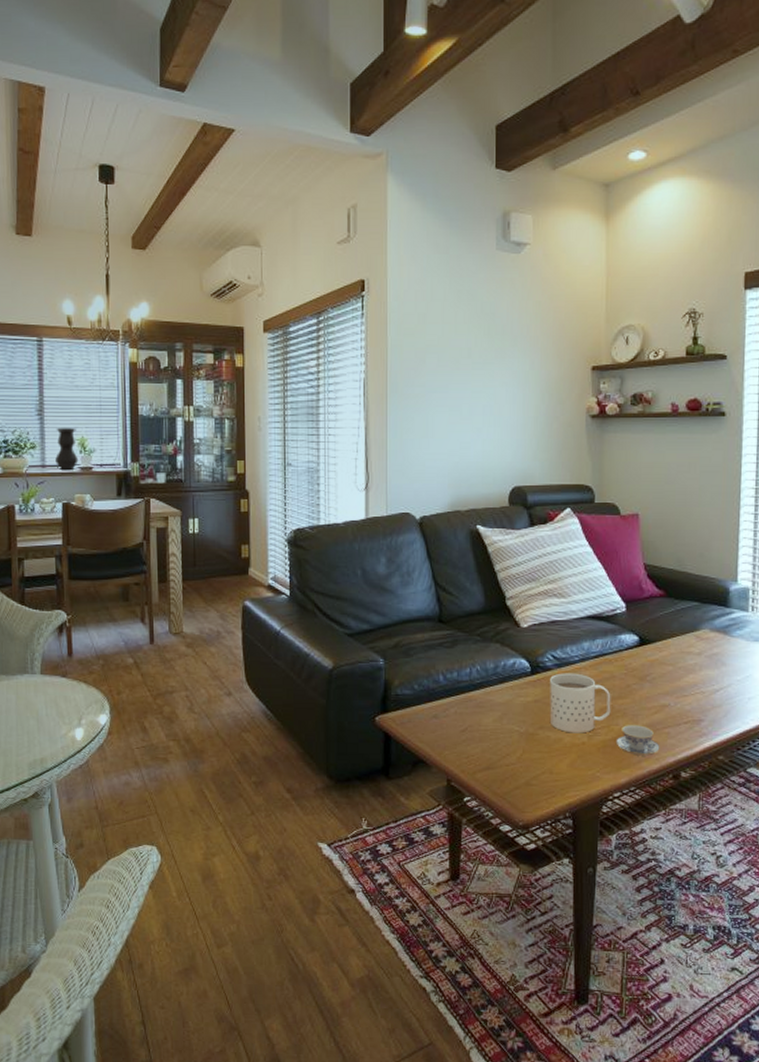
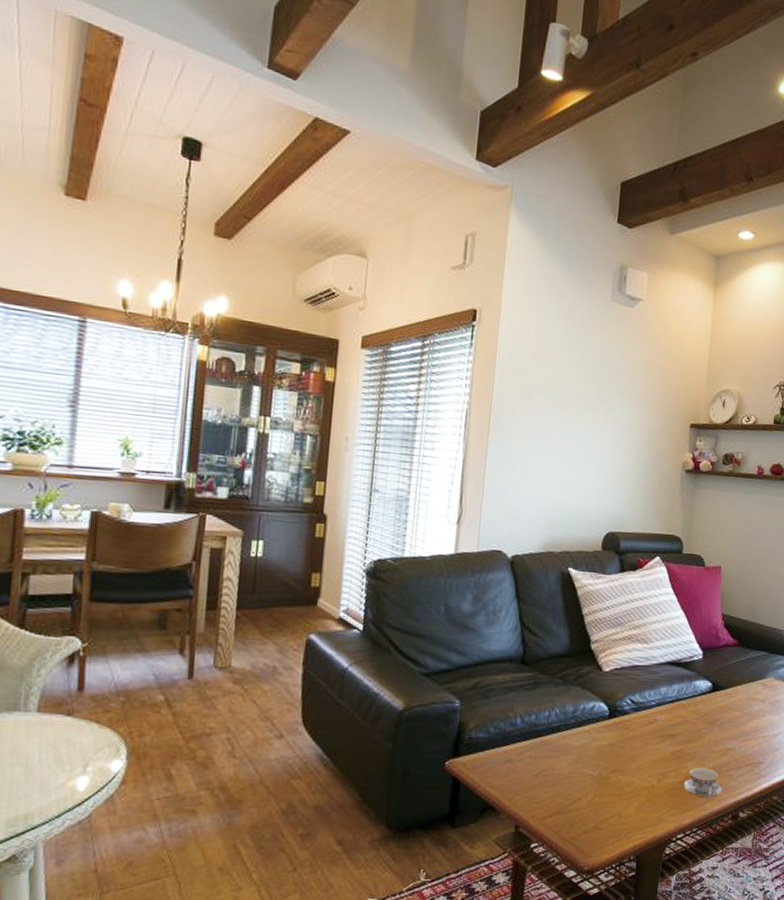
vase: present [55,427,79,471] -> none [87,423,120,475]
mug: present [549,673,611,733] -> none [623,717,683,777]

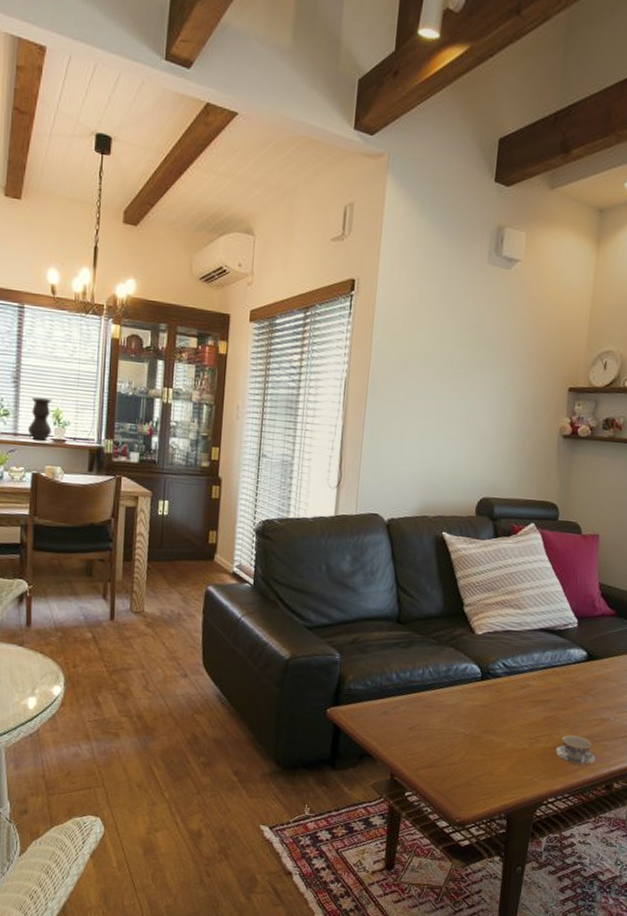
vase: none [87,423,120,475] -> present [28,396,52,441]

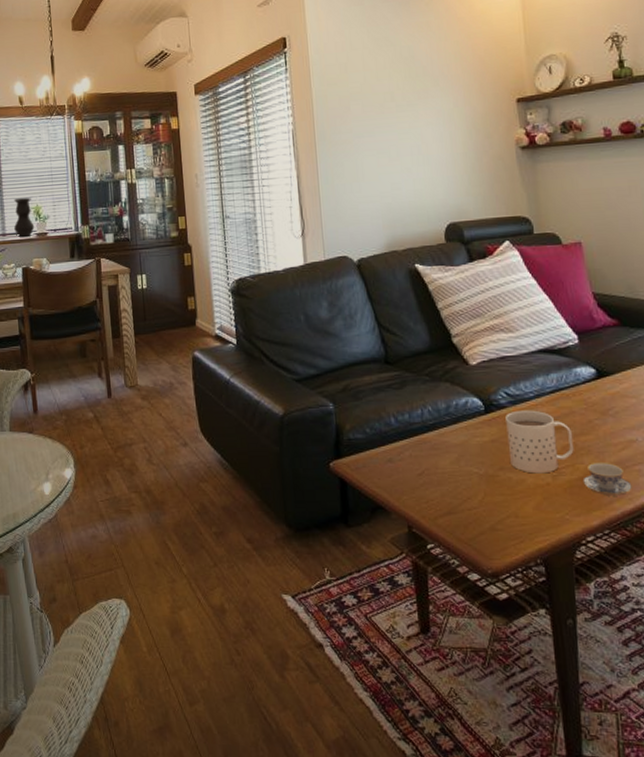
mug: none [494,681,555,740] -> present [505,410,574,474]

